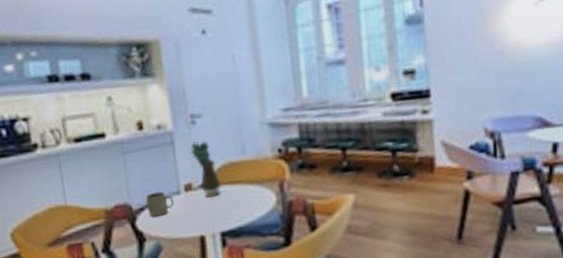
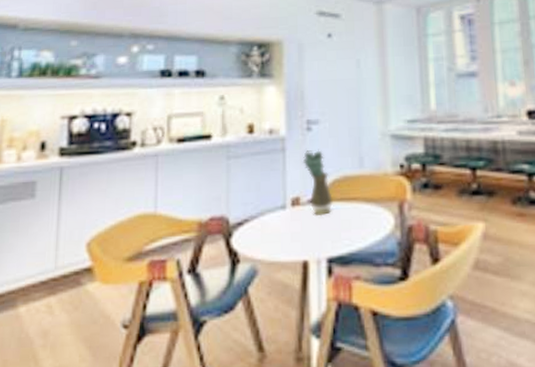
mug: present [145,191,174,217] -> none [246,204,278,234]

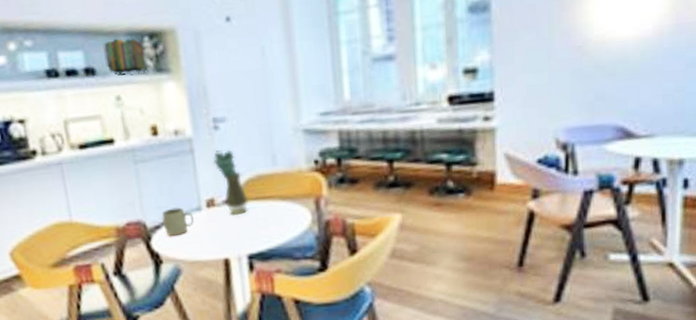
books: none [218,46,252,77] -> present [105,38,147,74]
mug: none [246,204,278,234] -> present [161,207,195,236]

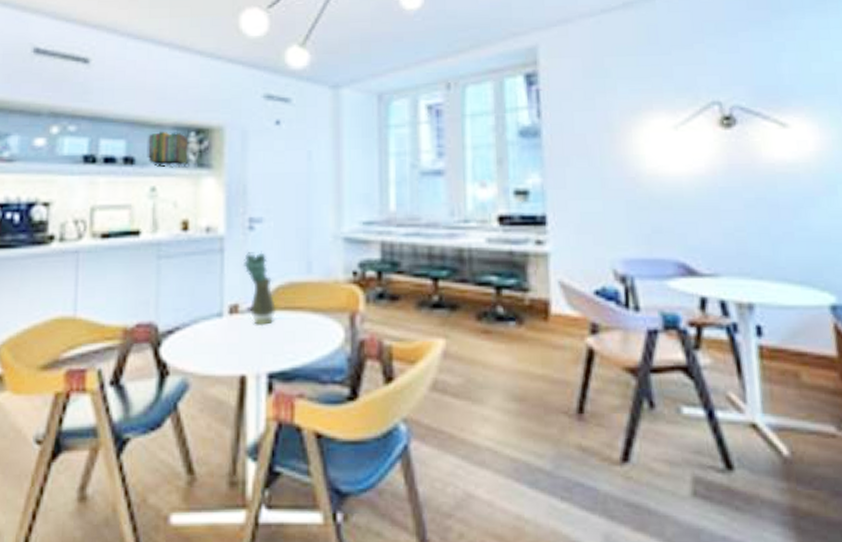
mug: present [161,207,195,236] -> none [177,311,214,343]

